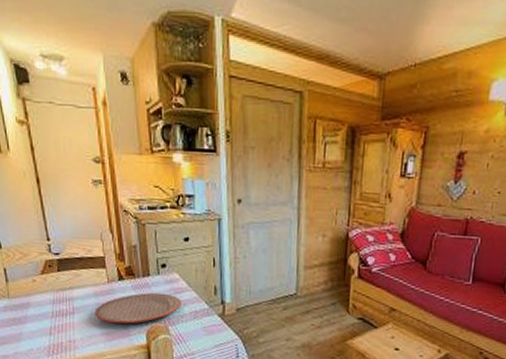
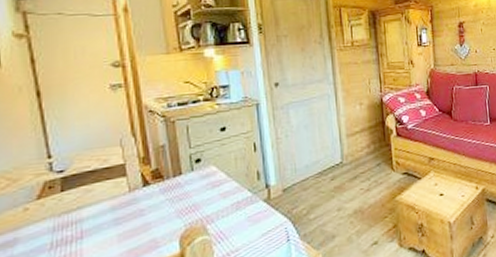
plate: present [95,292,181,324] -> none [111,189,220,239]

